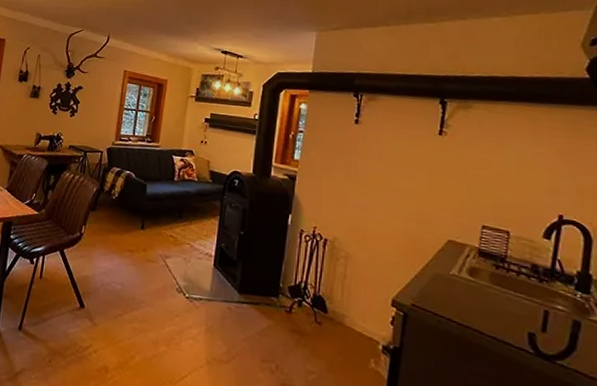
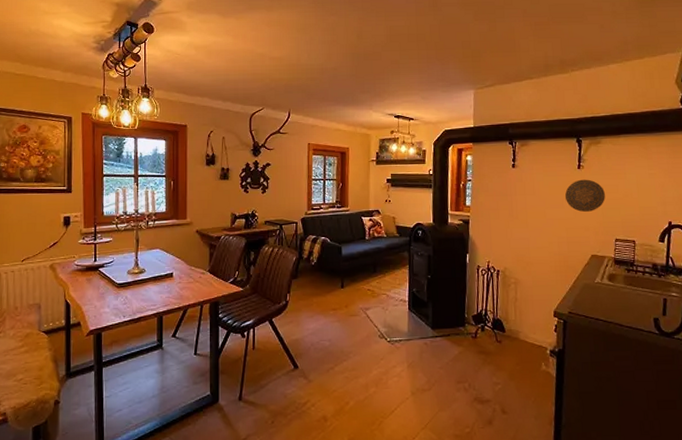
decorative plate: none [418,147,473,188] -> present [564,179,605,212]

